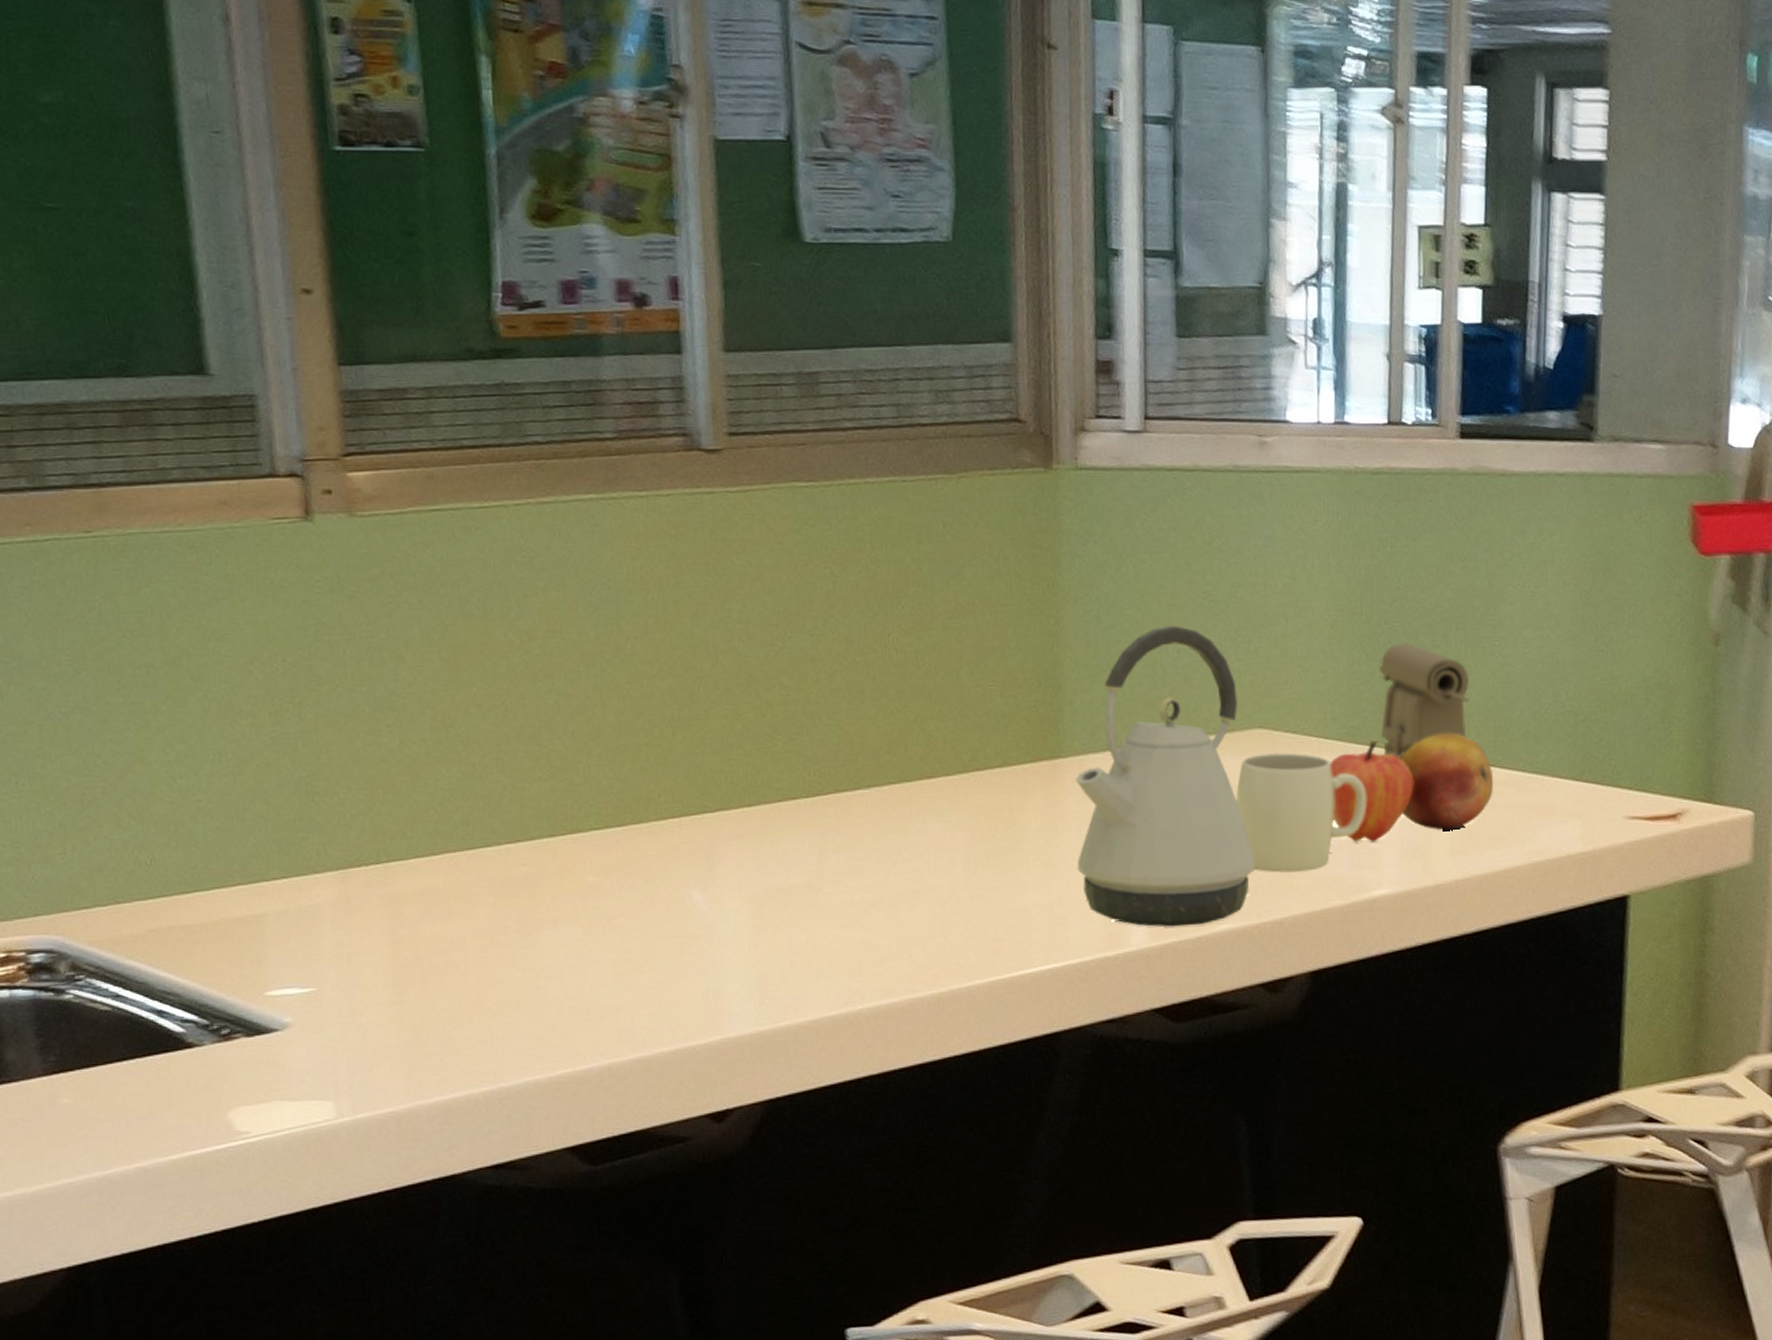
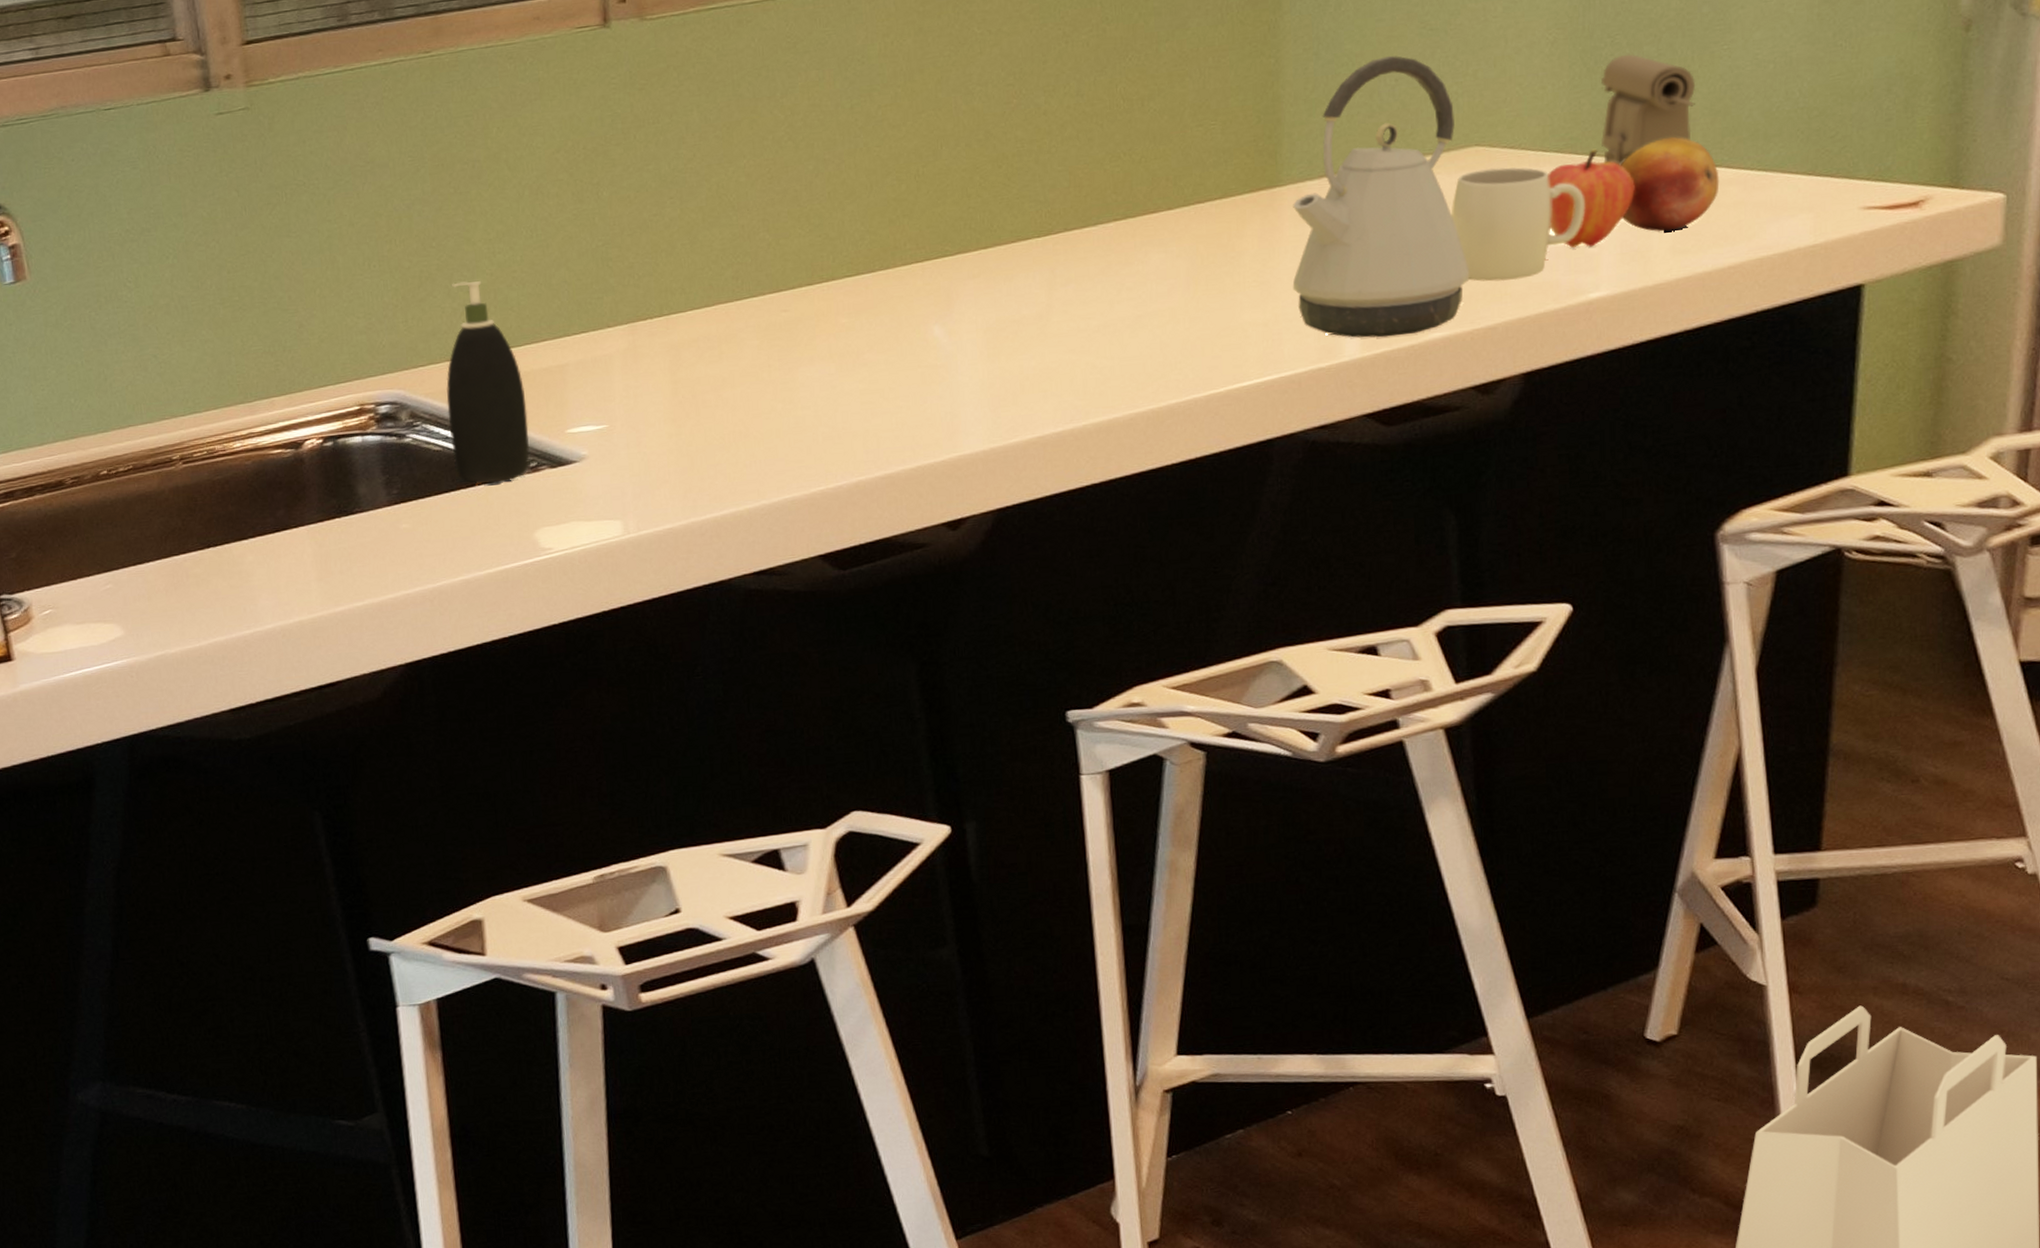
soap dispenser: none [116,809,221,1053] -> present [446,281,530,484]

